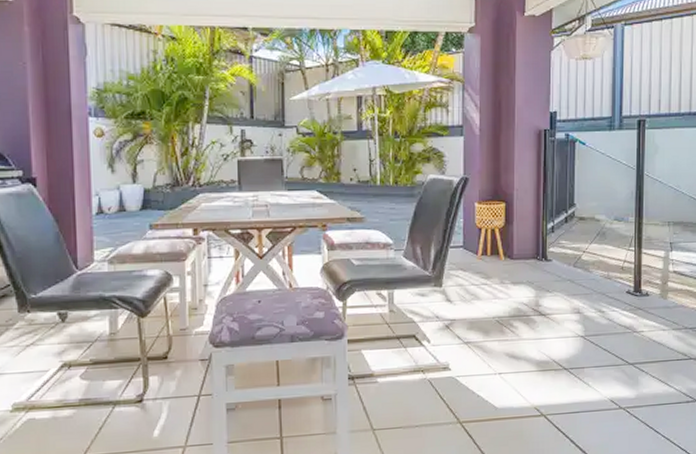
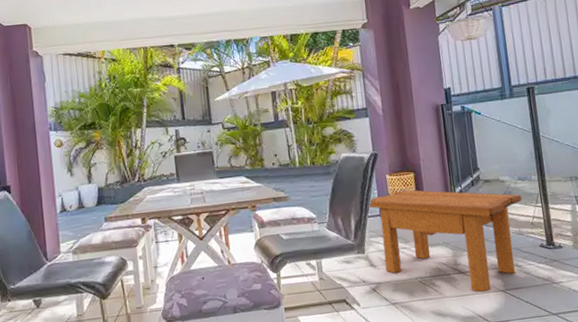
side table: none [451,221,615,336] -> present [368,189,522,292]

